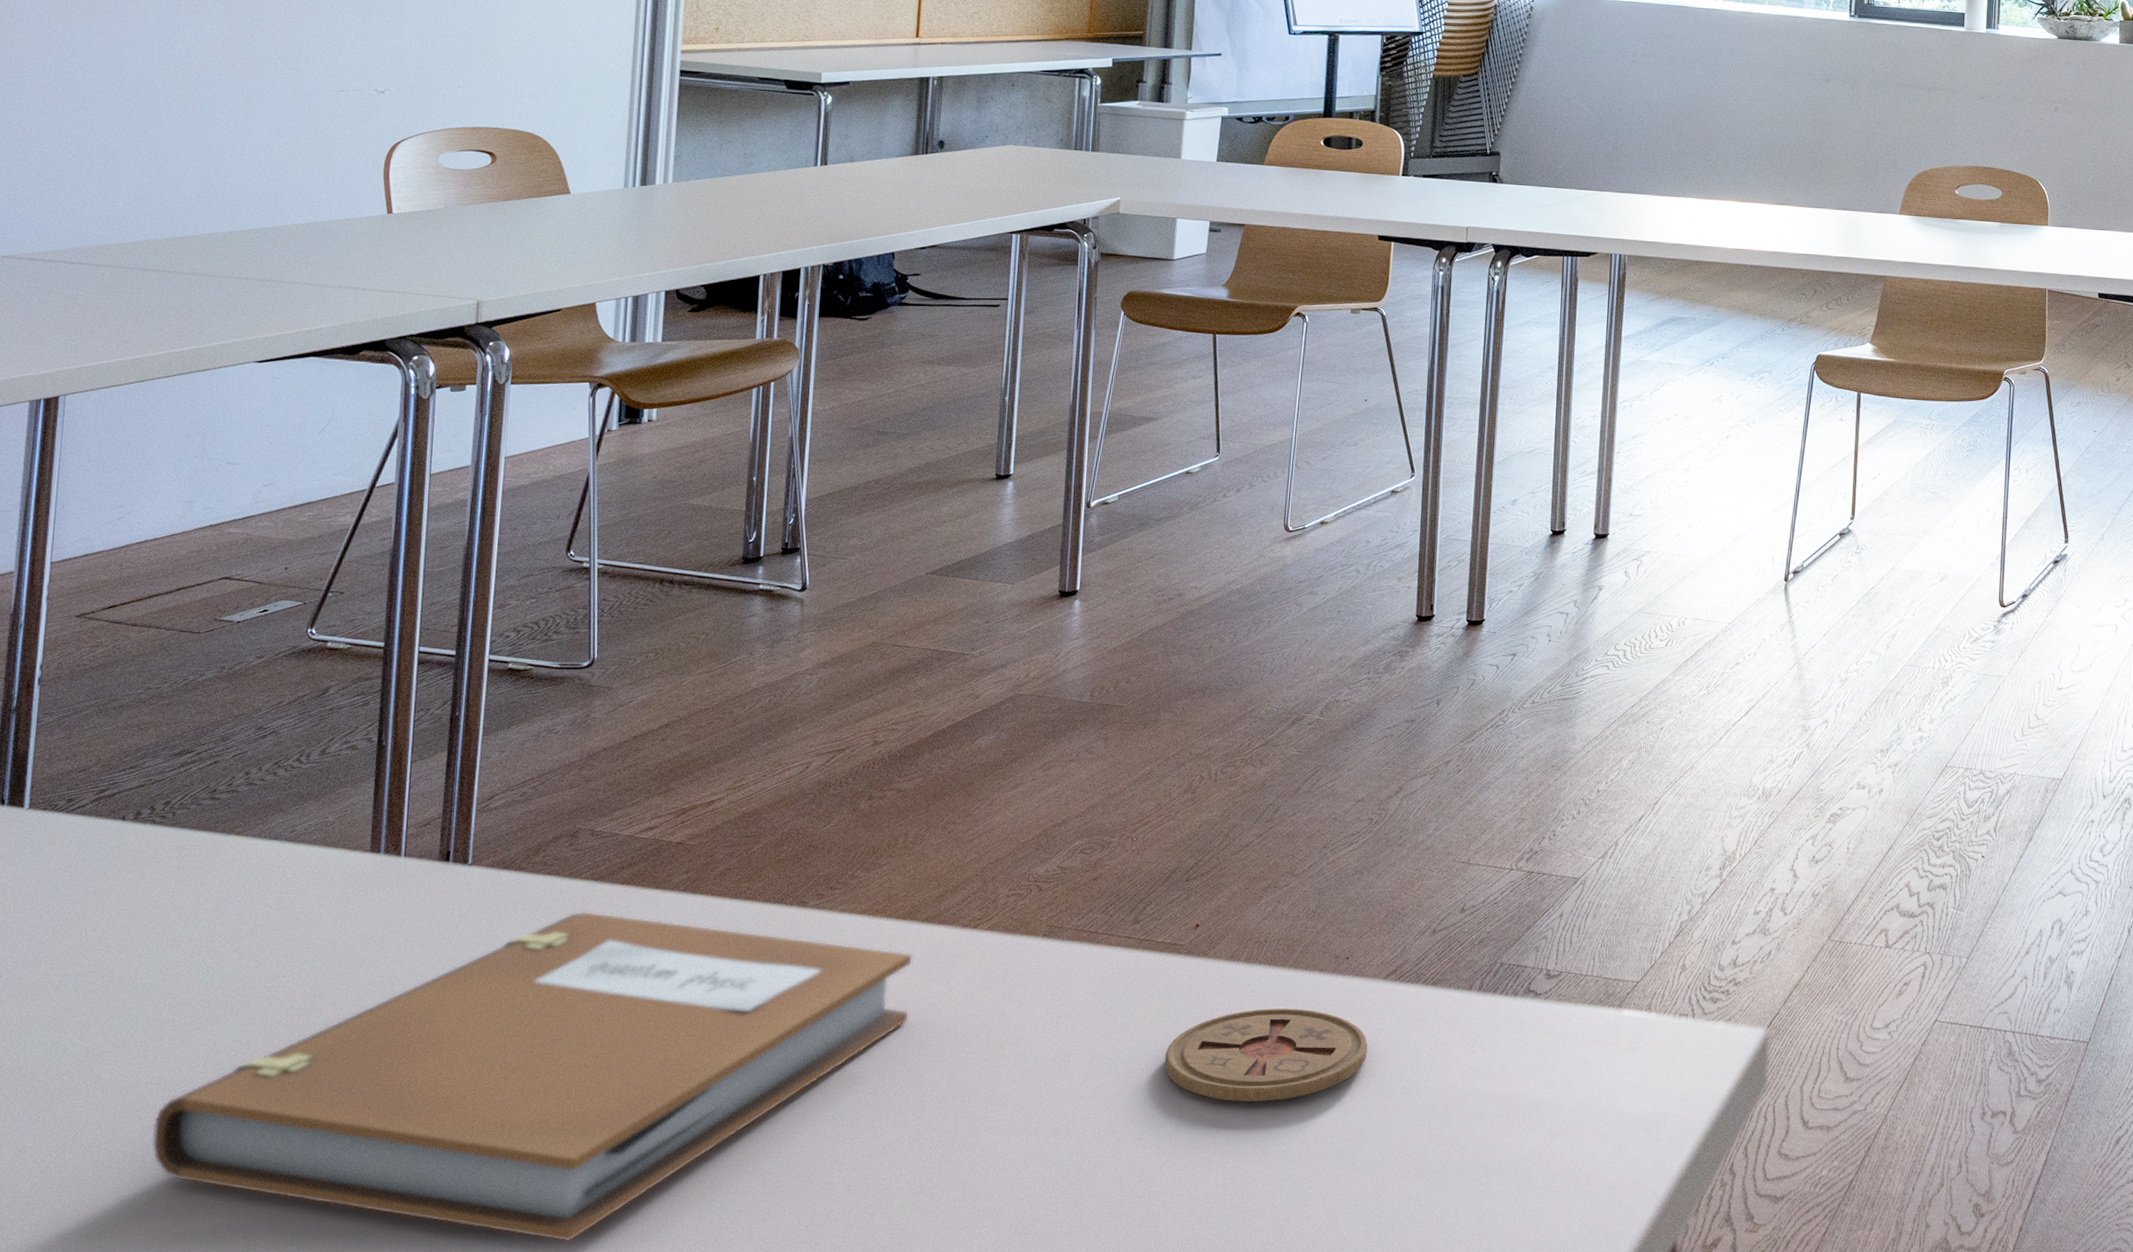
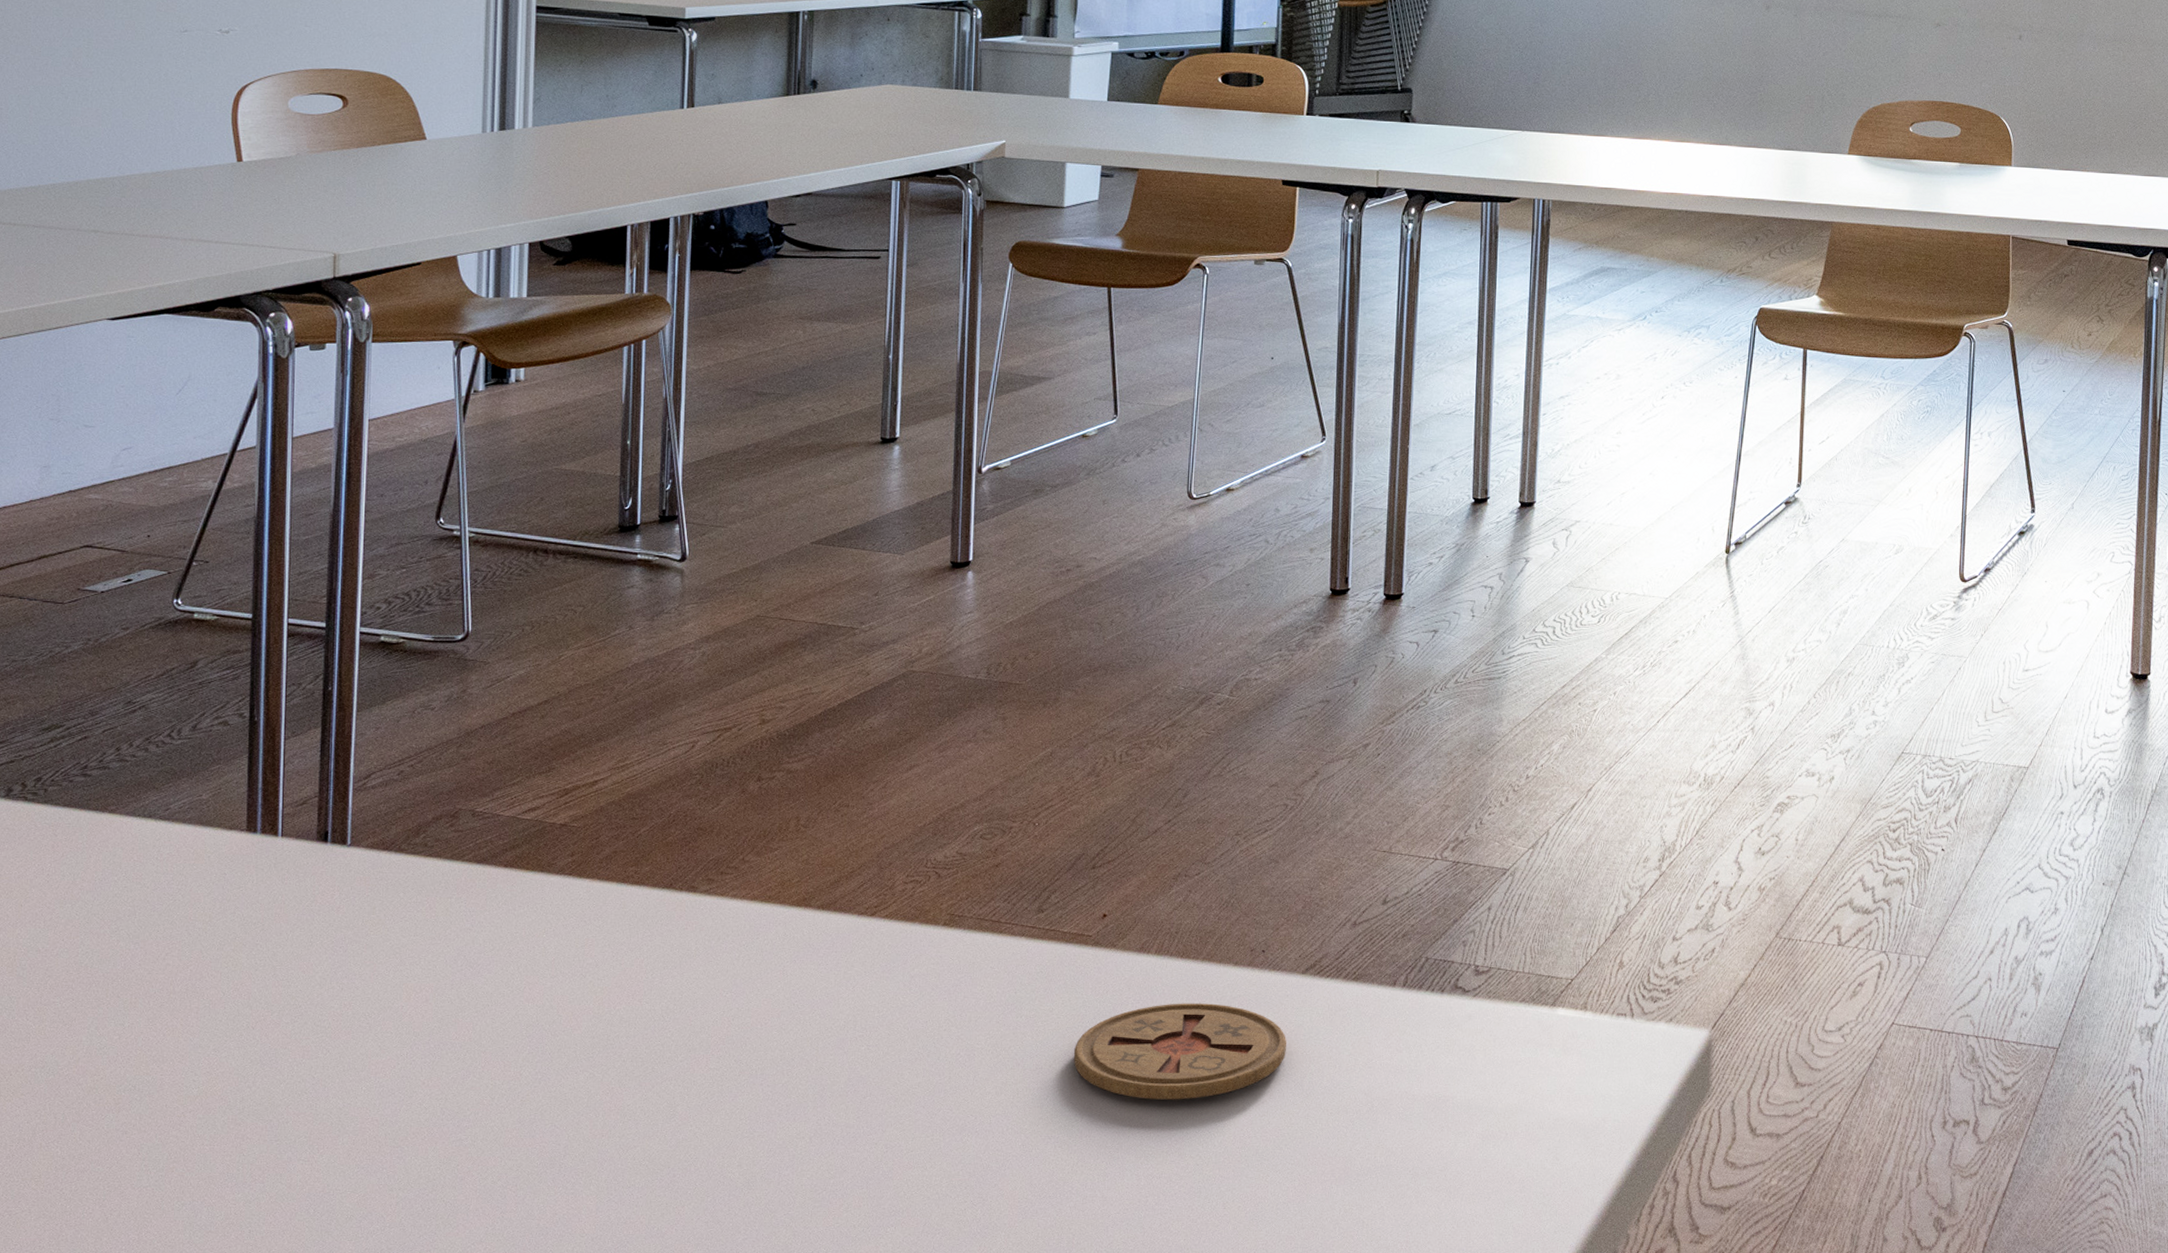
notebook: present [151,911,913,1242] -> none [38,894,809,1235]

